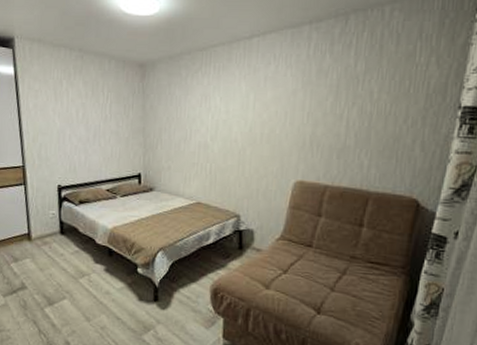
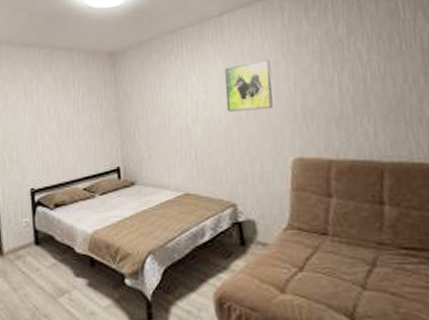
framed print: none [243,88,290,135] -> present [224,60,273,112]

